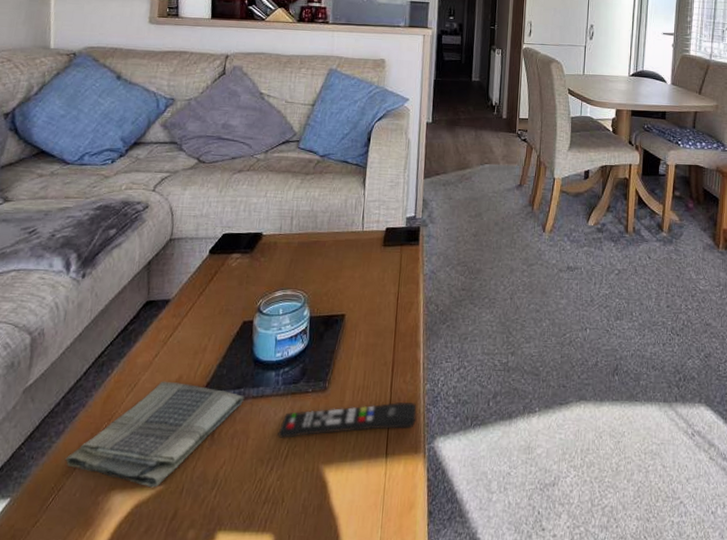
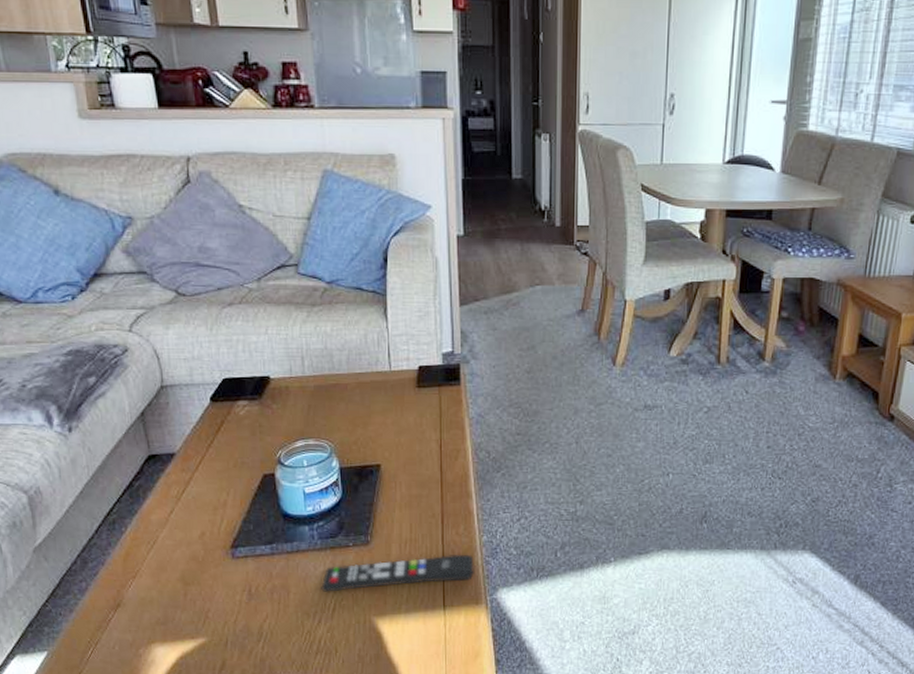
dish towel: present [65,381,245,488] -> none [95,537,279,641]

